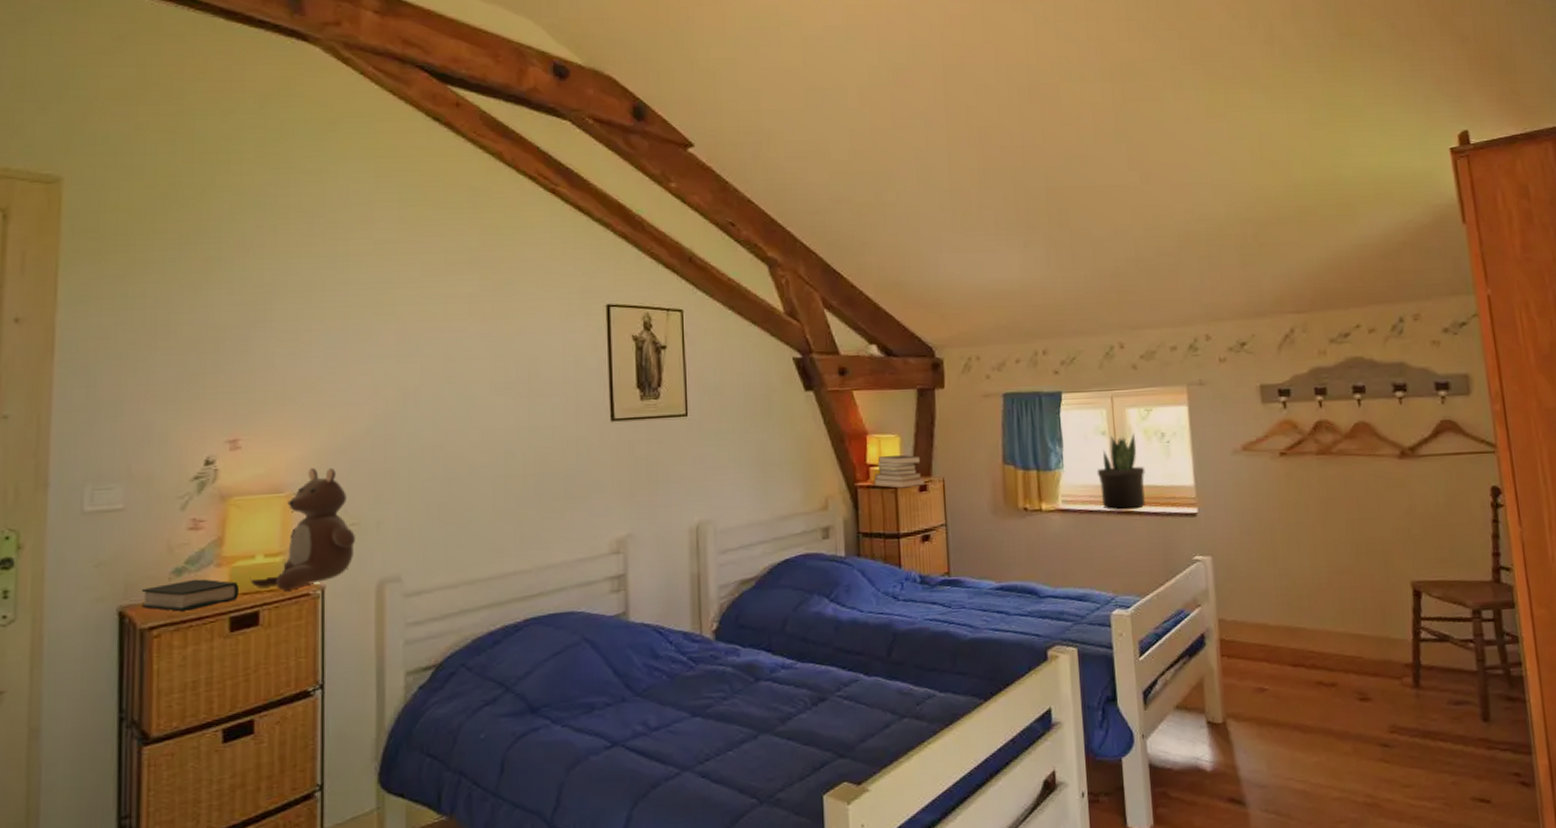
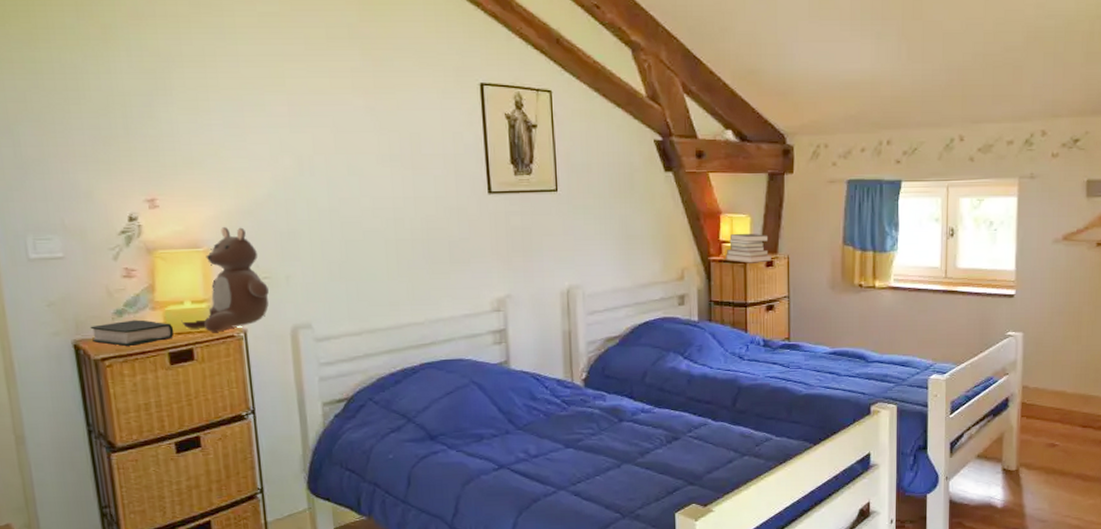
planter: present [1096,432,1145,511] -> none [927,220,972,291]

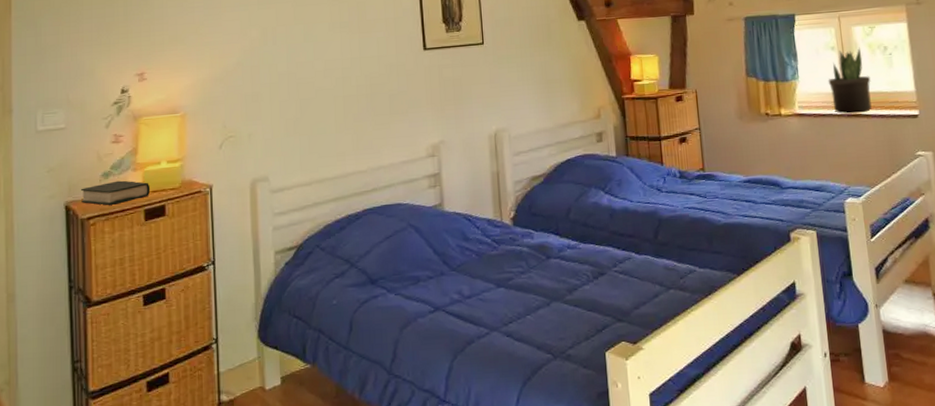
teddy bear: present [181,227,269,332] -> none [157,93,233,189]
books: present [726,233,771,263] -> none [638,71,681,99]
planter: none [927,220,972,291] -> present [828,47,872,115]

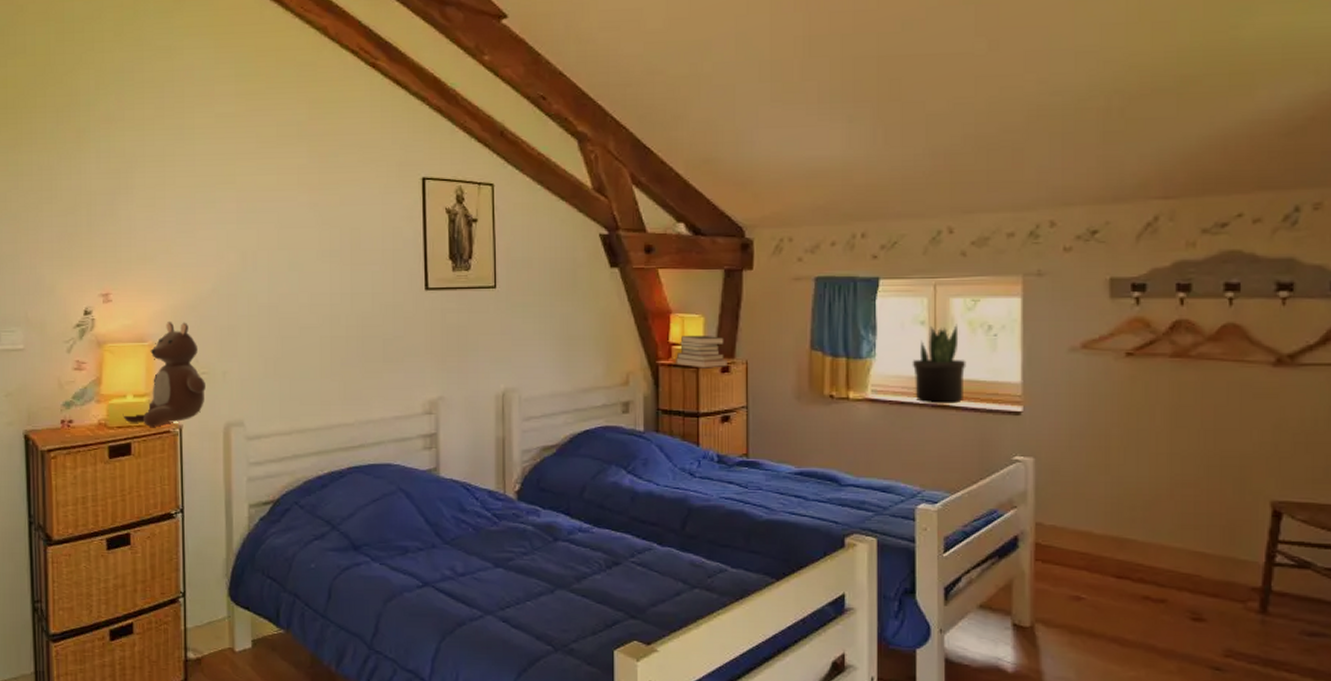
book: present [80,180,151,205] -> none [40,412,115,438]
teddy bear: none [157,93,233,189] -> present [123,322,205,427]
books: none [638,71,681,99] -> present [676,335,727,368]

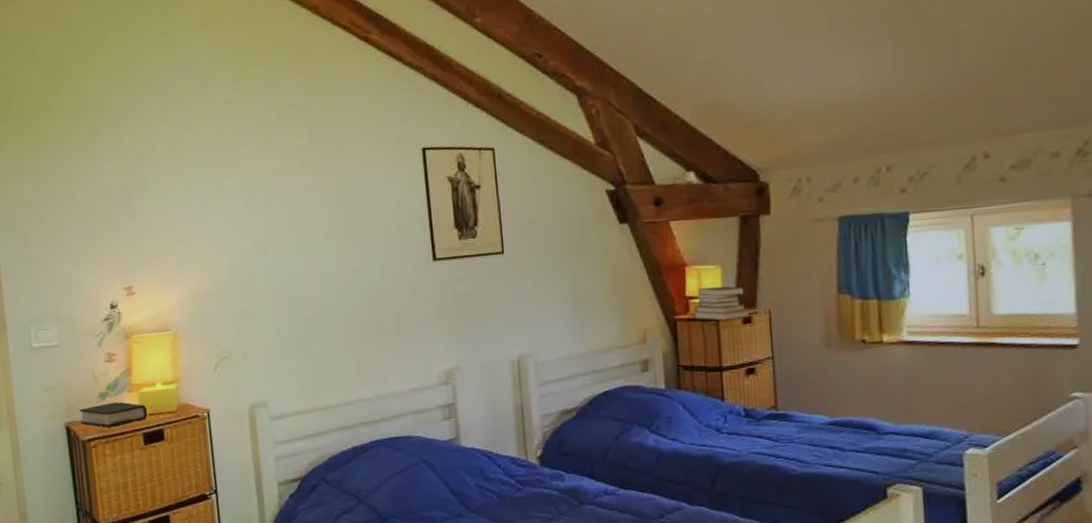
book: none [40,412,115,438] -> present [79,402,148,427]
teddy bear: present [123,322,205,427] -> none [153,309,229,413]
planter: present [912,324,966,405] -> none [950,255,1012,343]

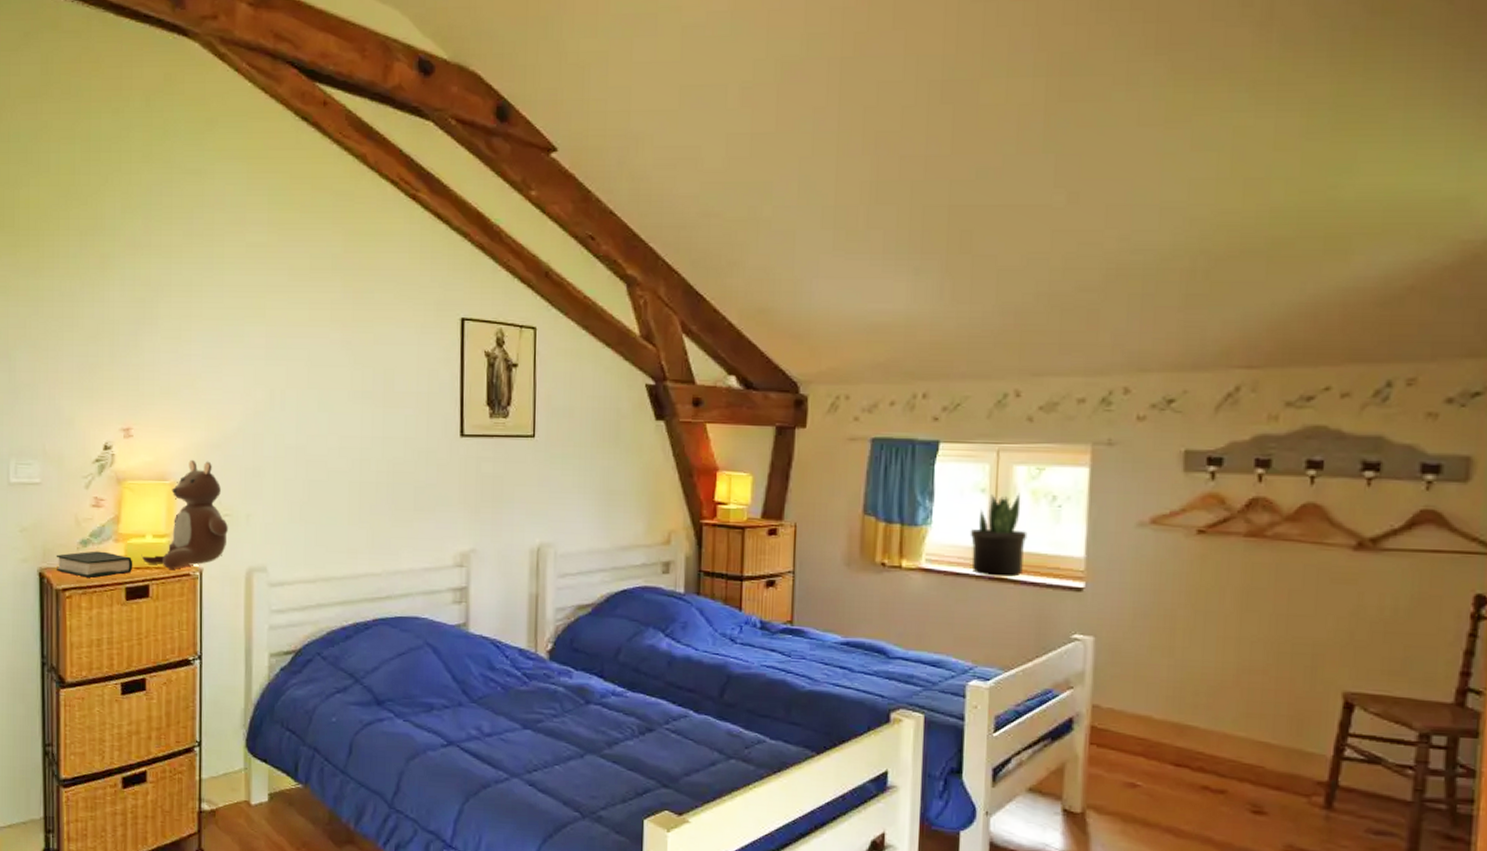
teddy bear: none [153,309,229,413] -> present [141,460,228,569]
books: present [694,286,749,321] -> none [721,494,775,530]
planter: none [950,255,1012,343] -> present [969,492,1028,578]

